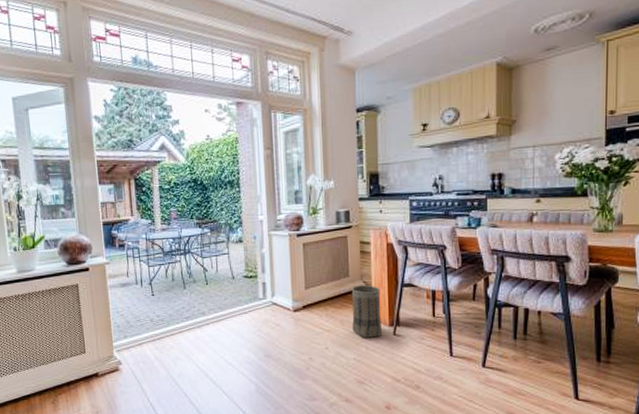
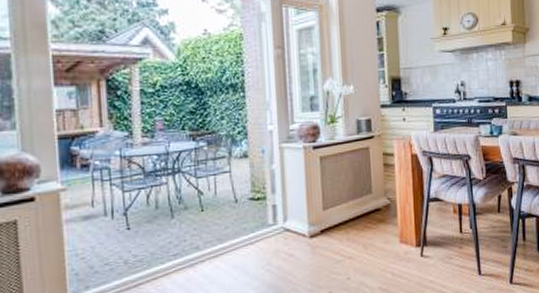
basket: present [352,285,383,338] -> none [376,201,410,263]

